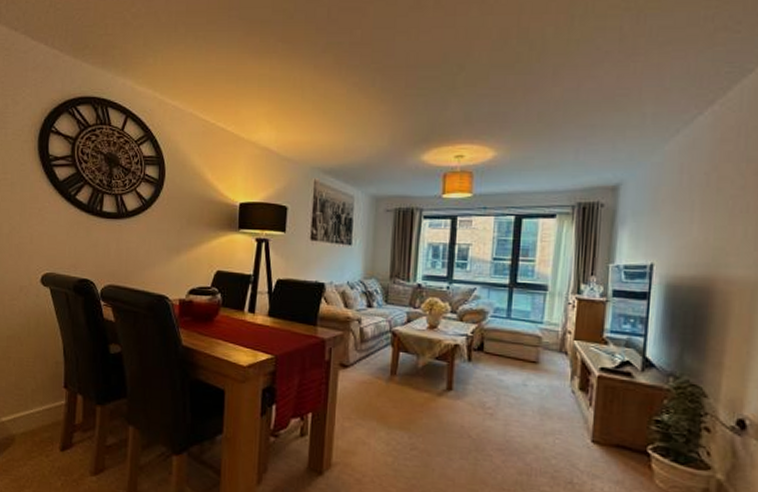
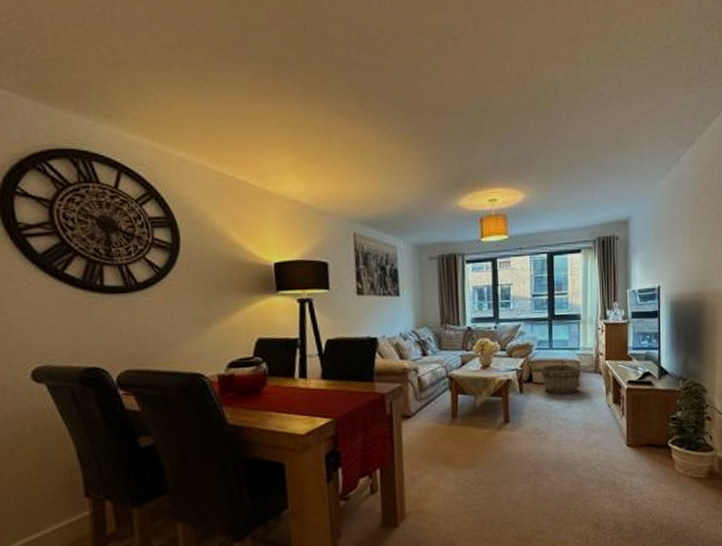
wooden bucket: none [494,331,543,372] -> present [541,359,581,395]

